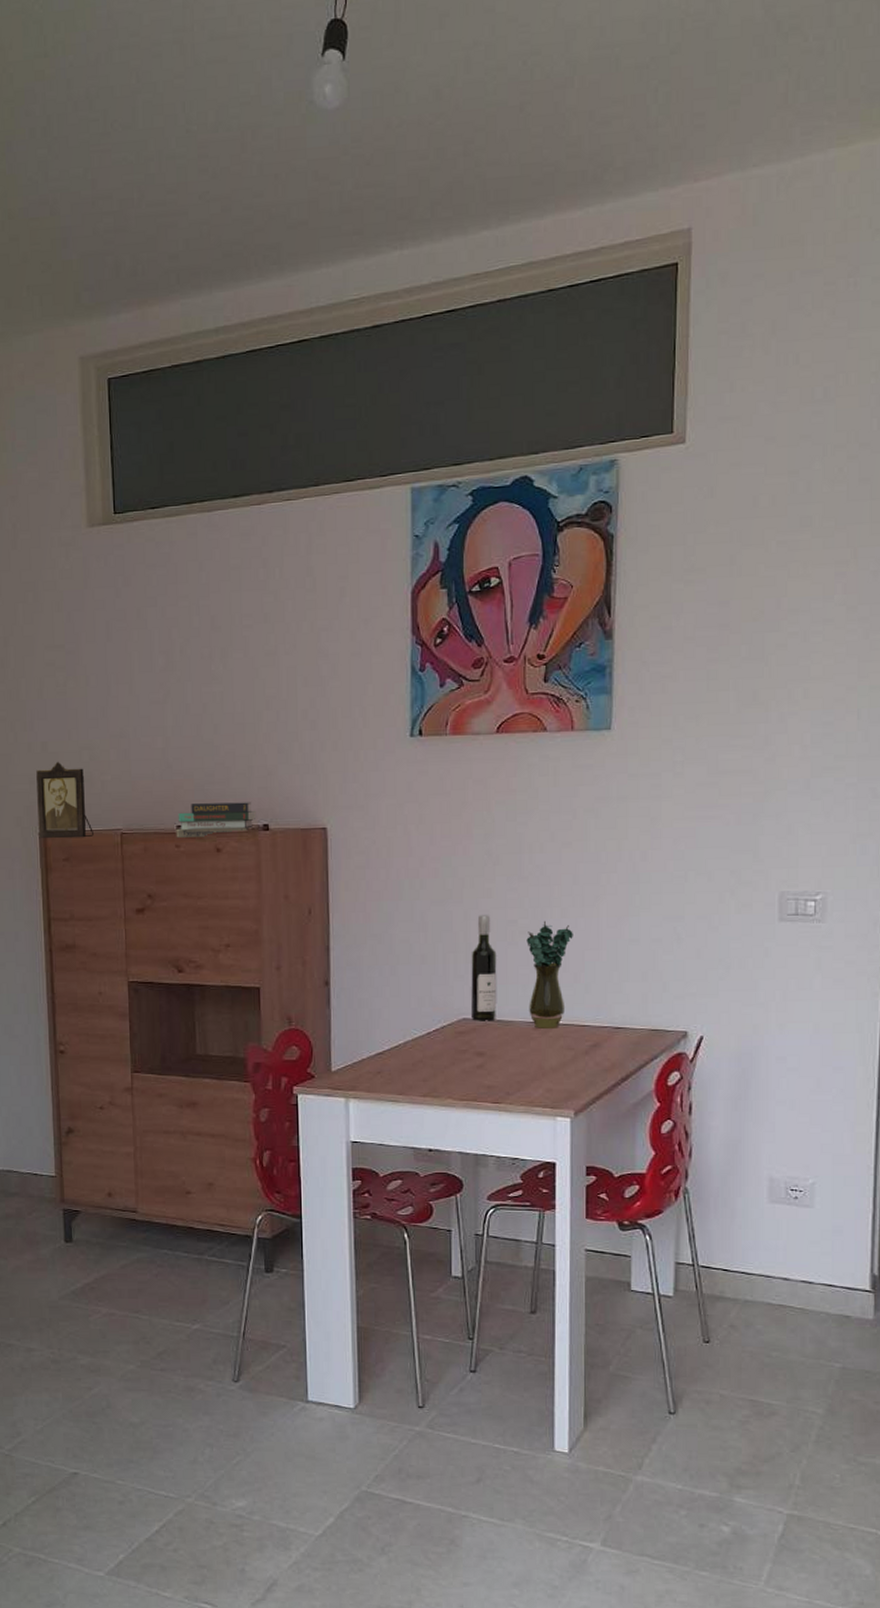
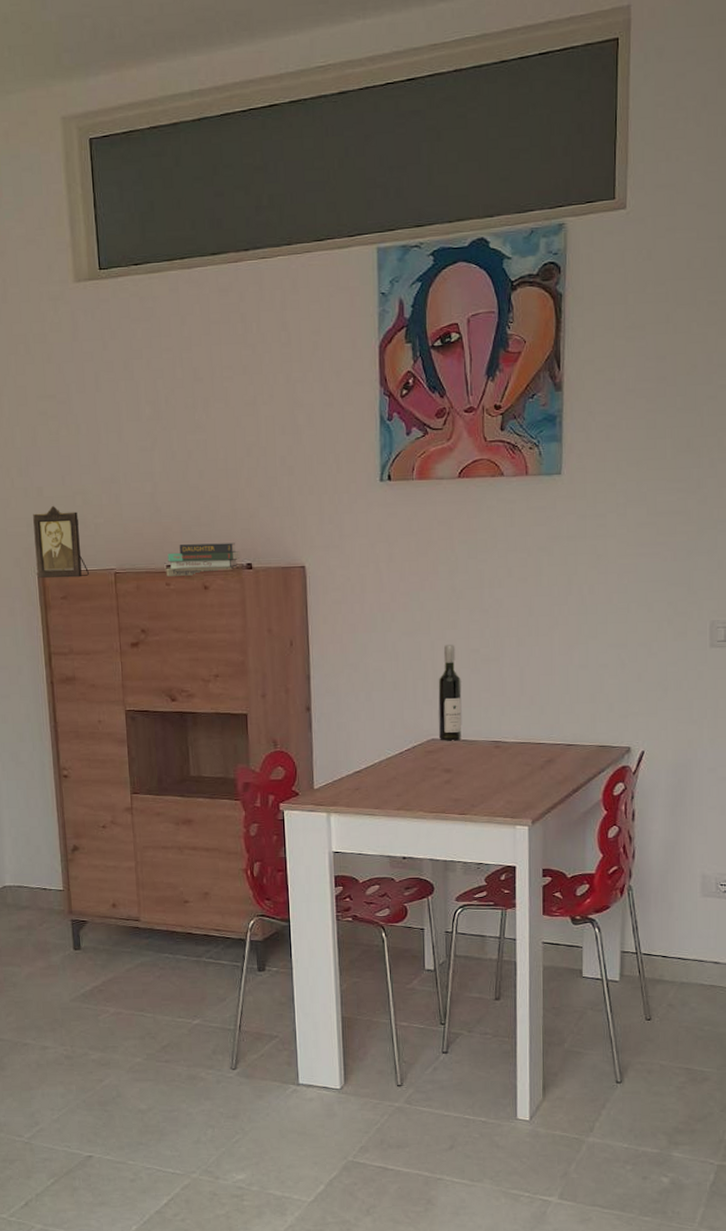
vase: present [526,920,573,1030] -> none [488,649,529,748]

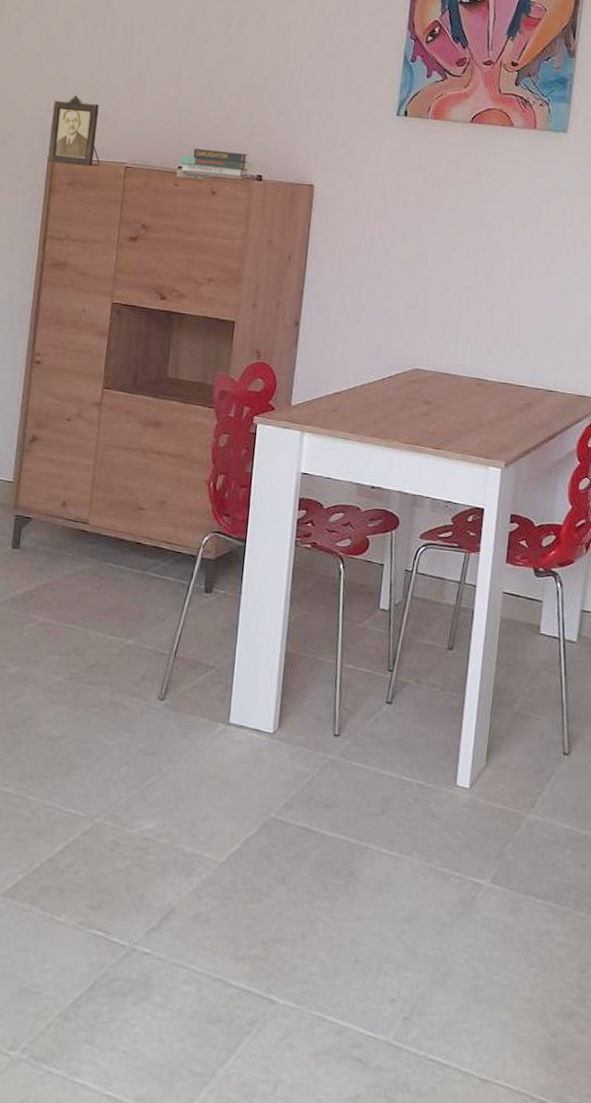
bottle: present [438,645,462,741] -> none [423,278,451,374]

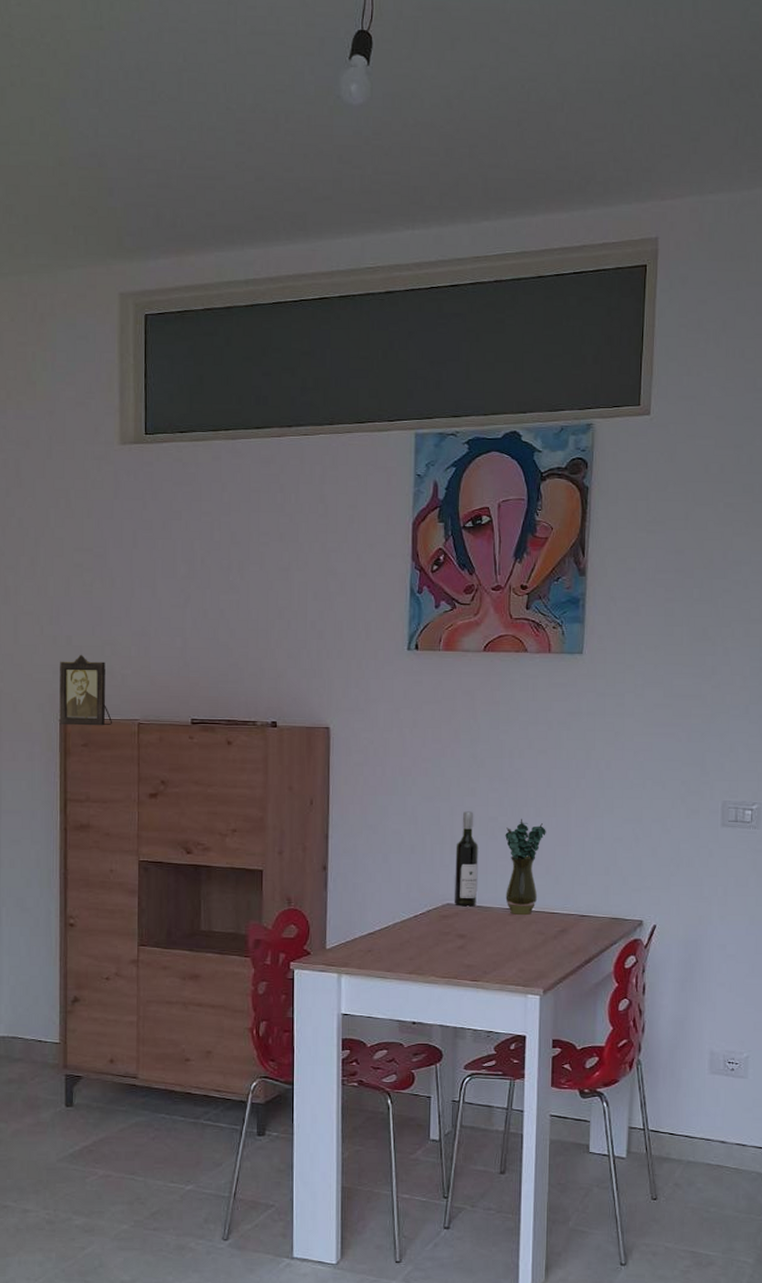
books: present [176,149,253,181] -> none [190,700,266,732]
bottle: none [423,278,451,374] -> present [455,811,478,907]
vase: none [474,289,519,387] -> present [505,818,546,916]

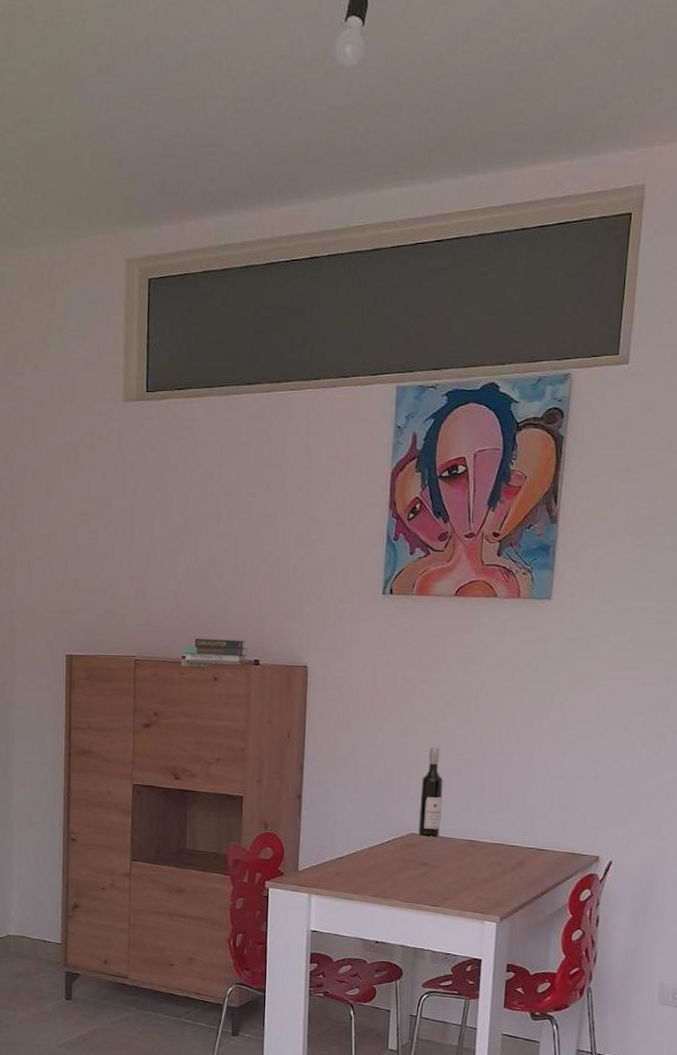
photo frame: present [59,654,112,726] -> none [66,595,112,662]
books: none [190,700,266,732] -> present [181,639,250,668]
vase: present [505,818,546,916] -> none [467,755,509,847]

